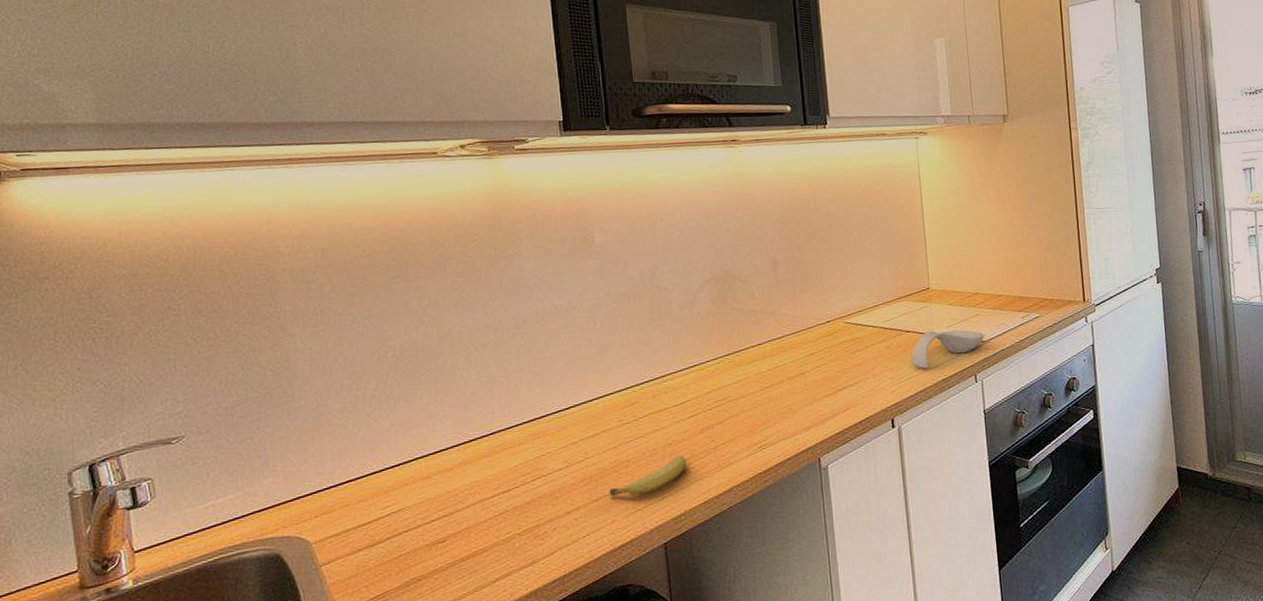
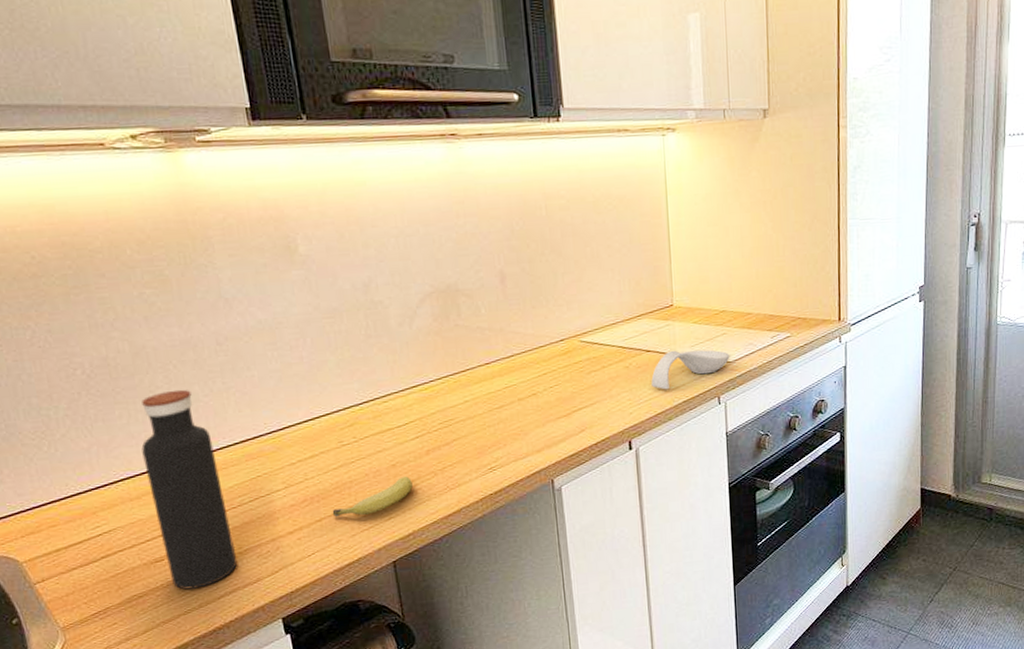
water bottle: none [437,370,516,573] -> present [141,389,238,590]

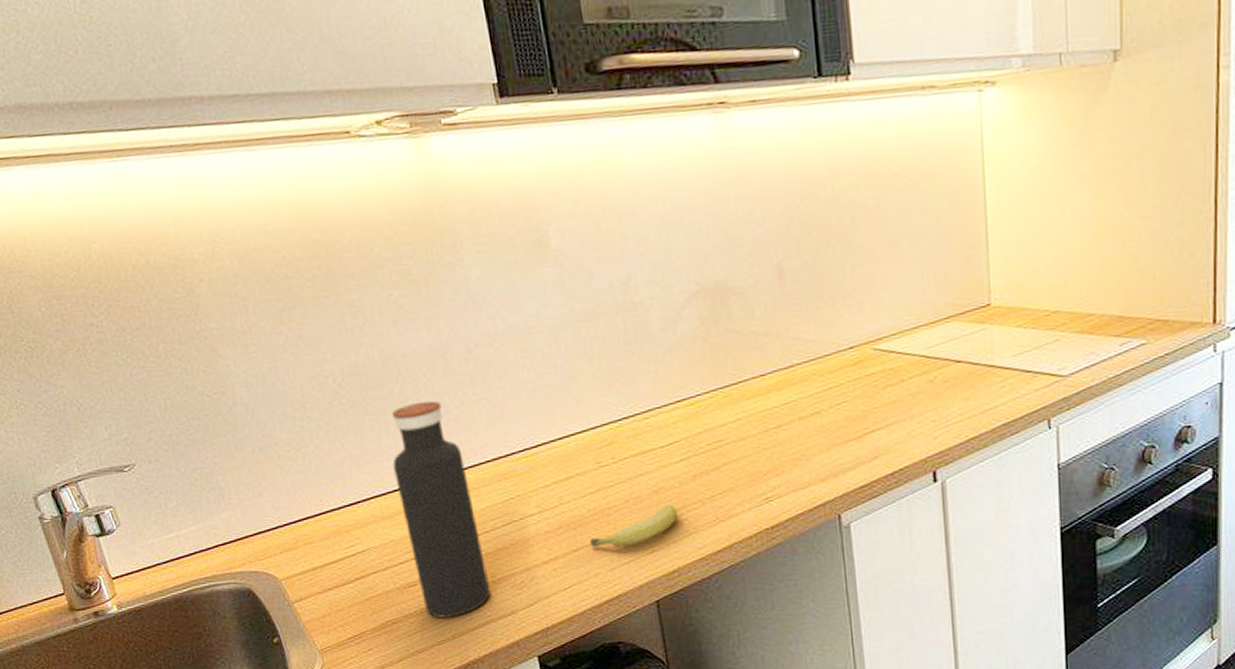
spoon rest: present [651,349,730,390] -> none [962,360,1064,410]

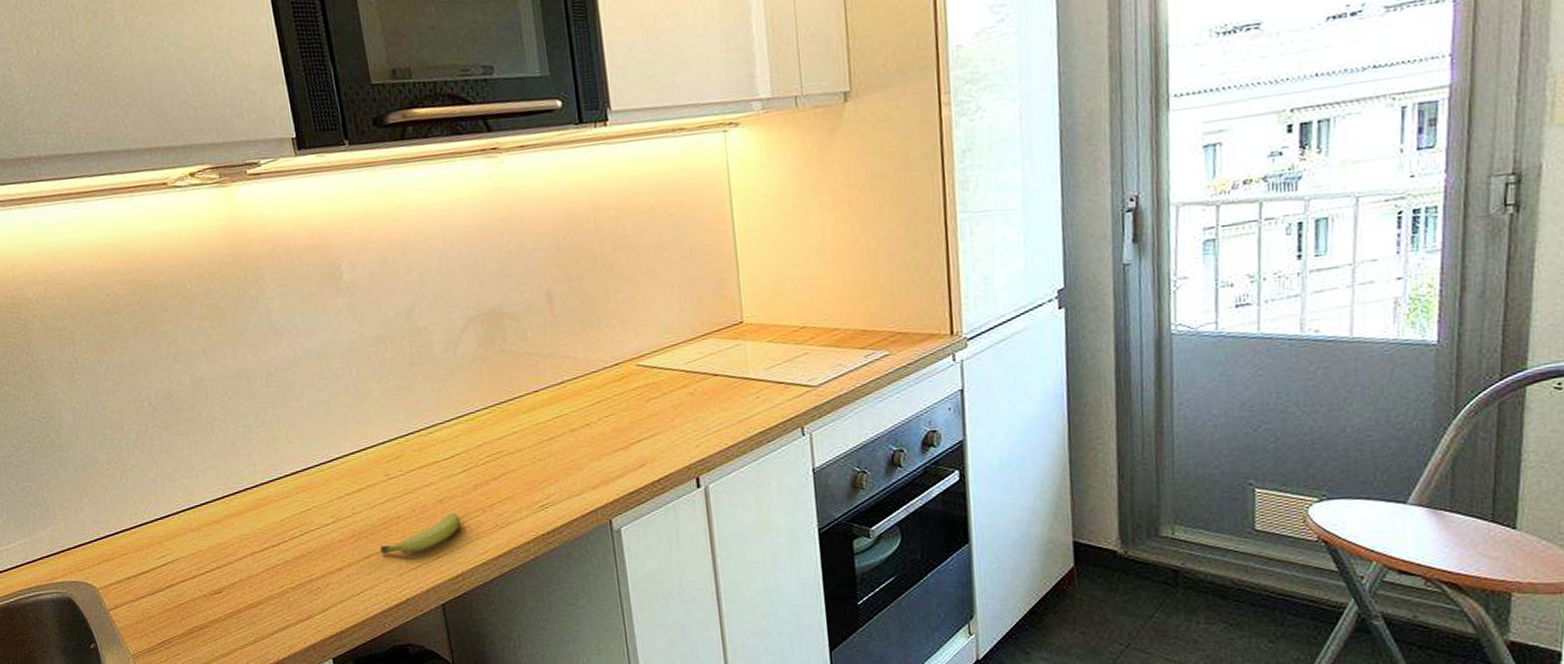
water bottle: present [392,400,491,618] -> none [201,420,290,623]

